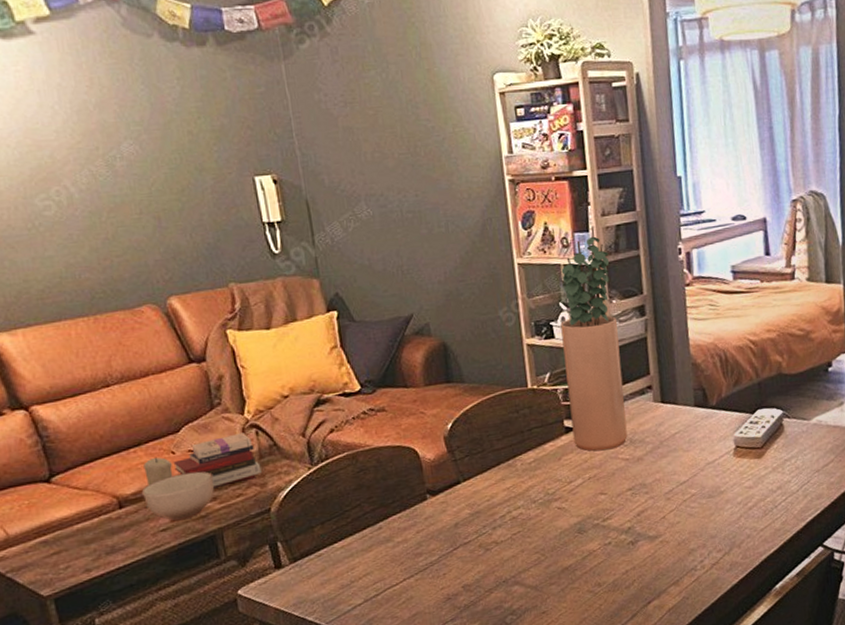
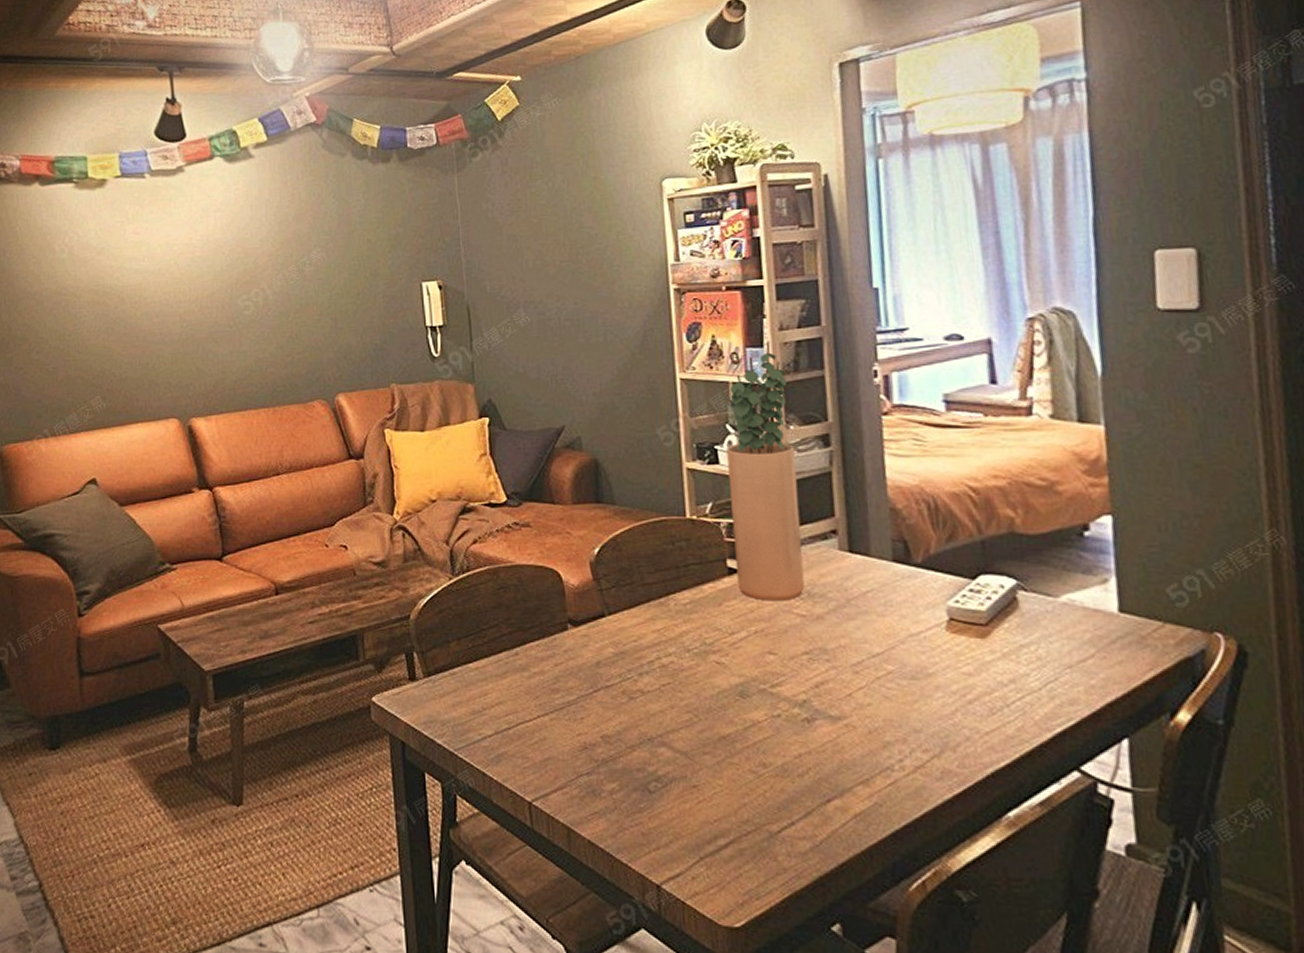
bowl: present [141,471,215,522] -> none [295,567,361,615]
candle: present [143,457,173,508] -> none [299,548,325,598]
books: present [173,433,262,488] -> none [326,533,405,586]

